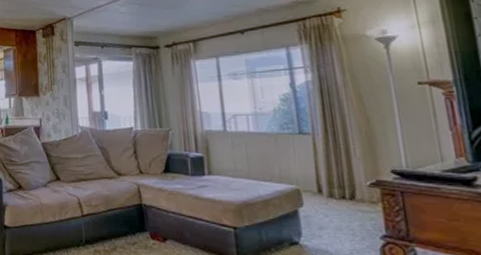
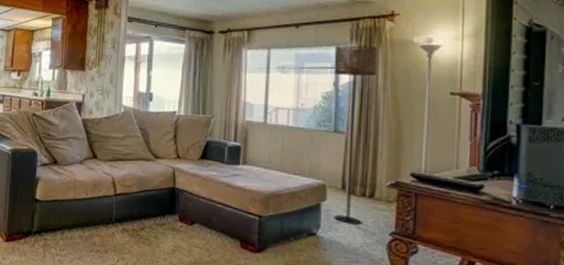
floor lamp: none [284,43,348,230] -> present [333,45,378,225]

